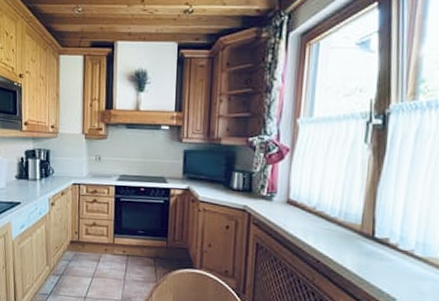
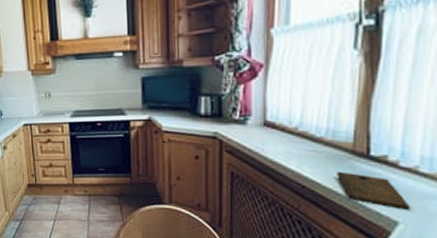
cutting board: none [347,249,406,288] -> present [337,171,410,210]

